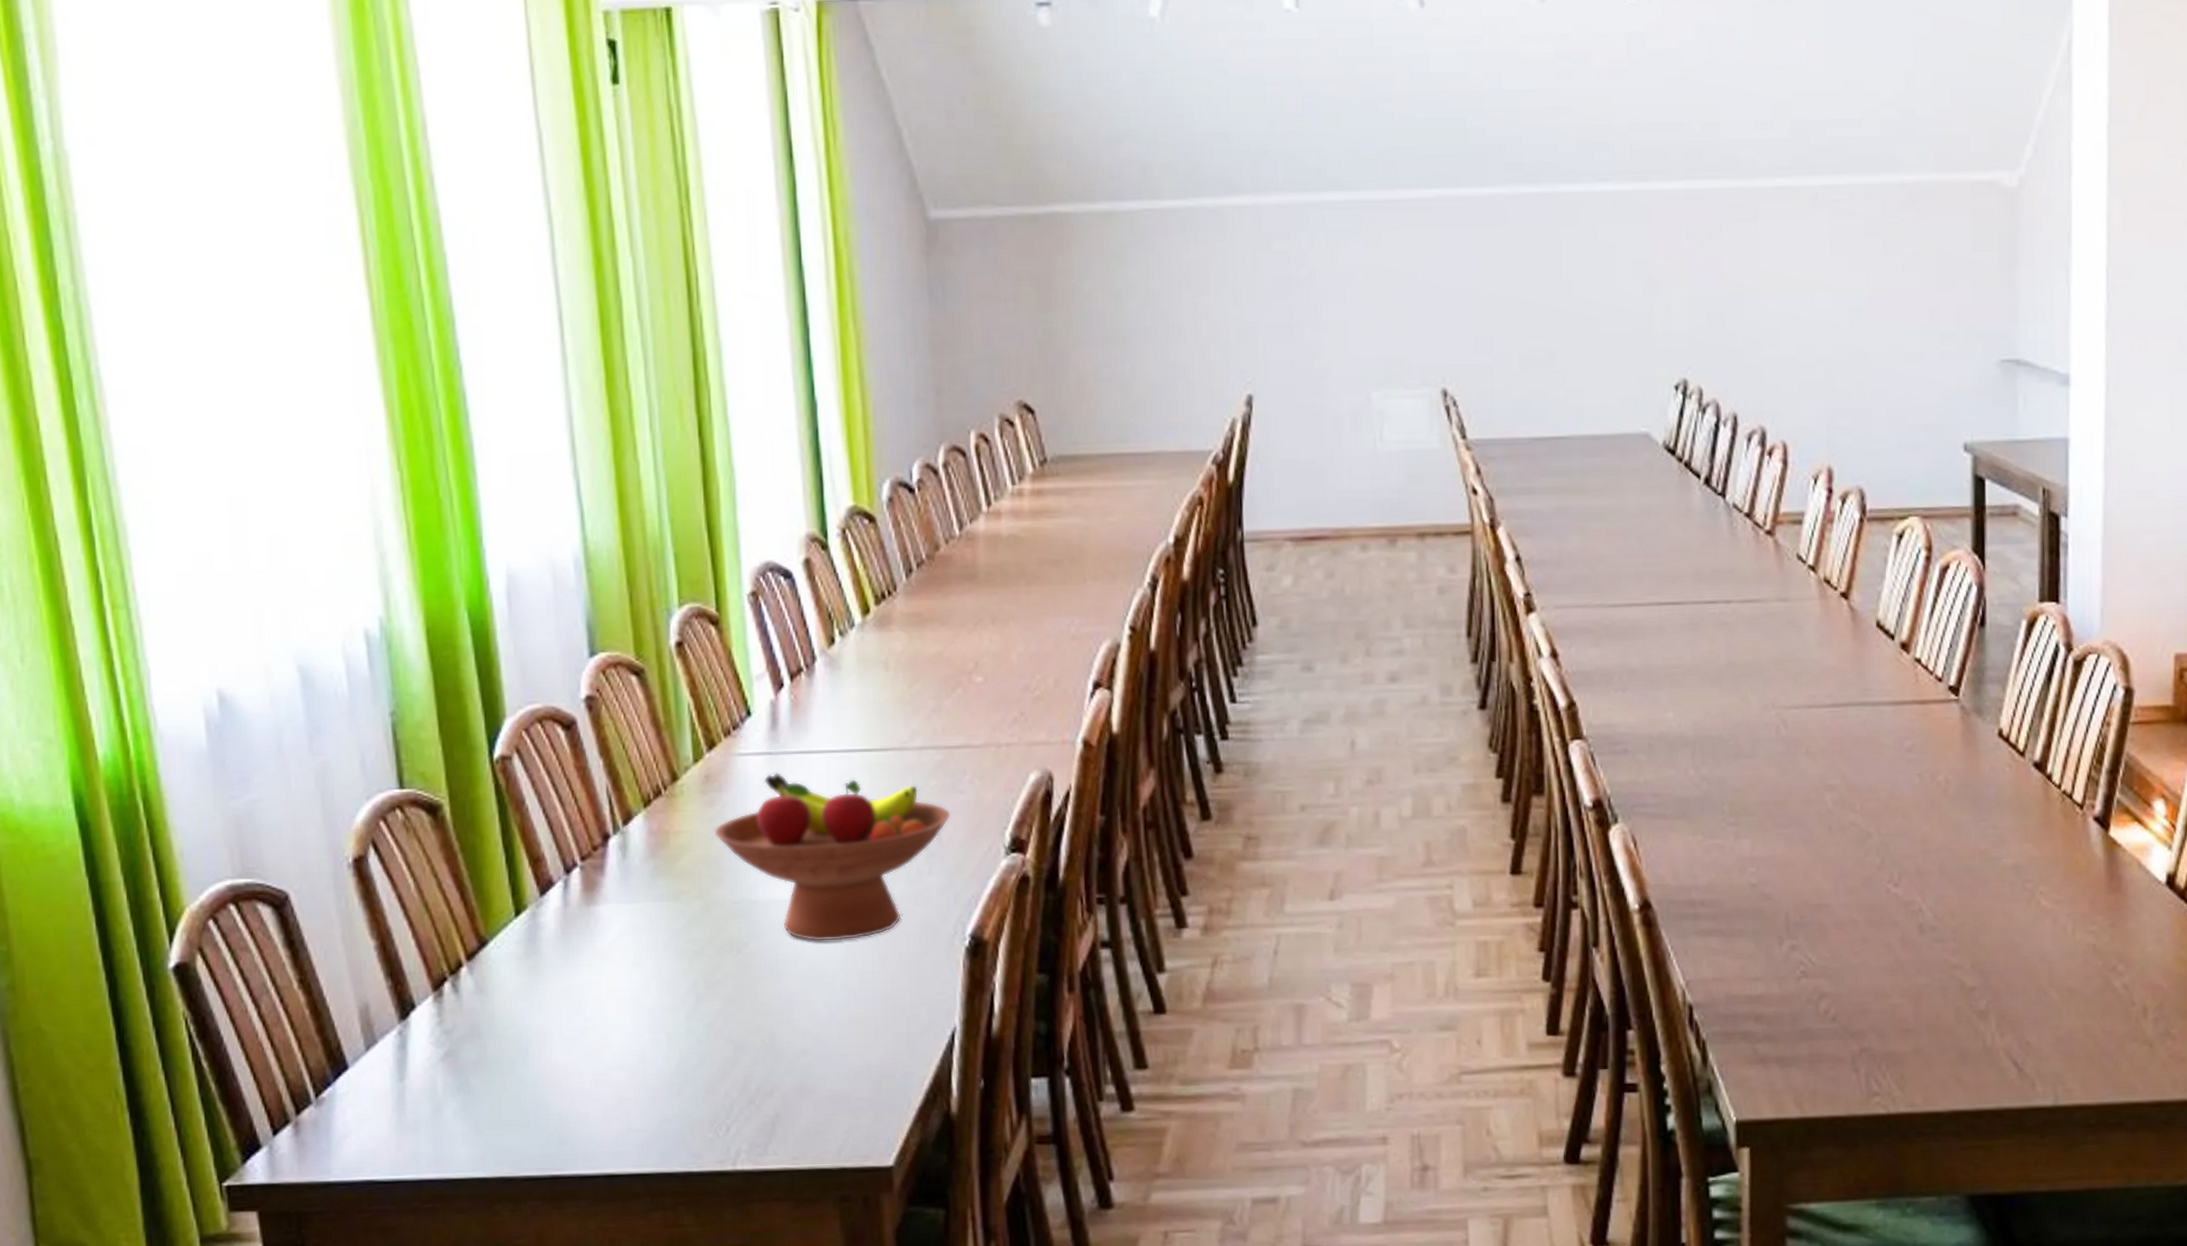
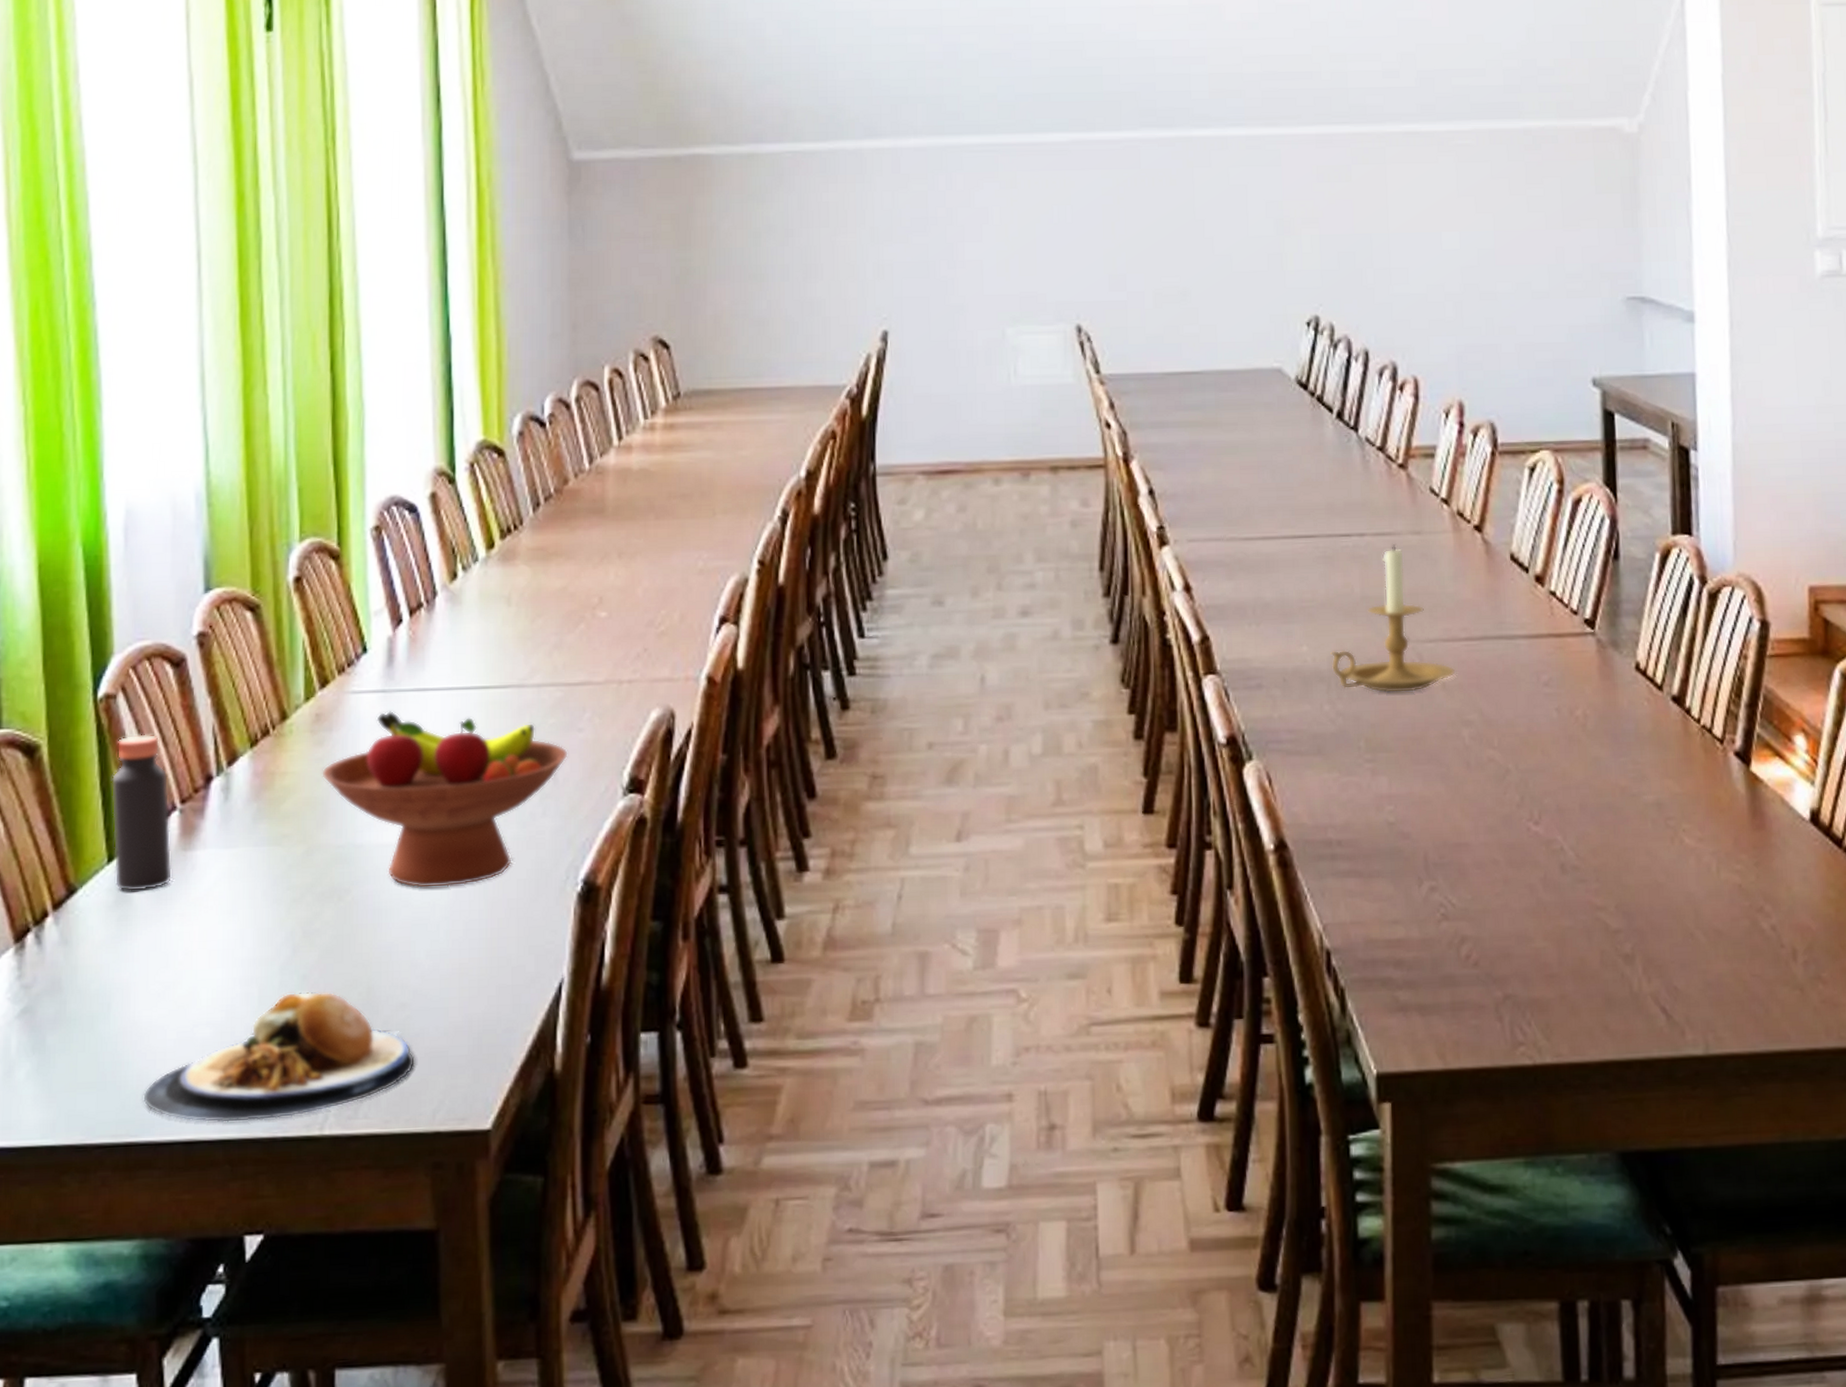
bottle: none [512,794,578,943] -> present [111,734,173,891]
plate: none [565,1037,819,1158] -> present [143,991,416,1123]
candle holder: none [1696,611,1820,759] -> present [1331,544,1456,694]

